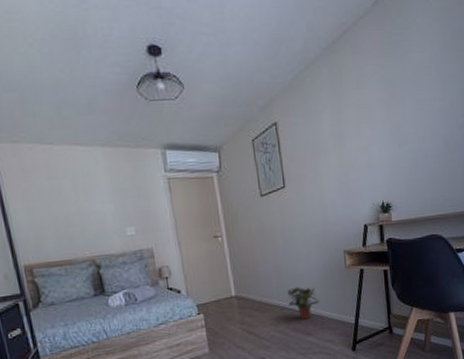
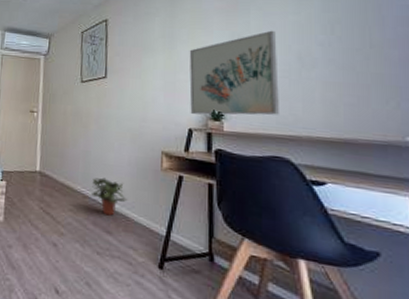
wall art: none [357,118,432,210] -> present [189,30,279,115]

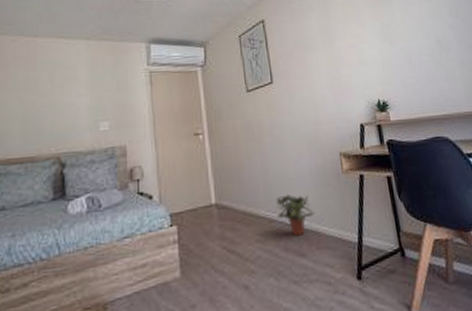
wall art: present [189,30,279,115] -> none [347,18,432,108]

